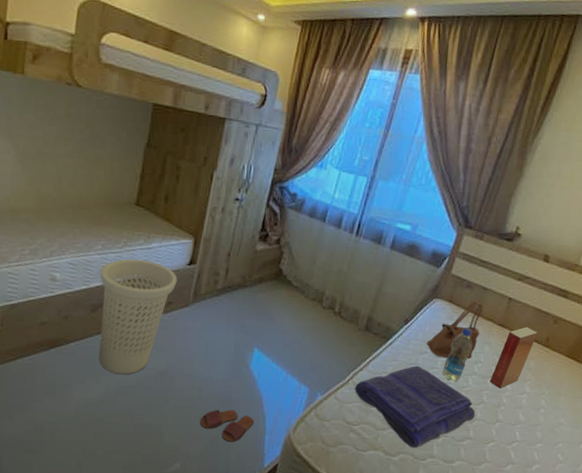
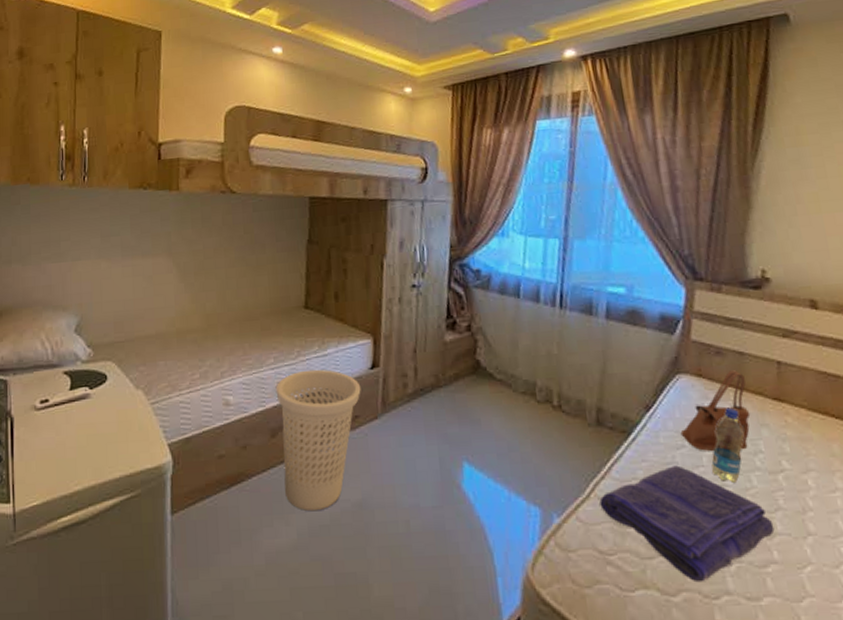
slippers: present [200,409,255,441] -> none [412,545,480,589]
book: present [490,327,538,389] -> none [781,397,832,487]

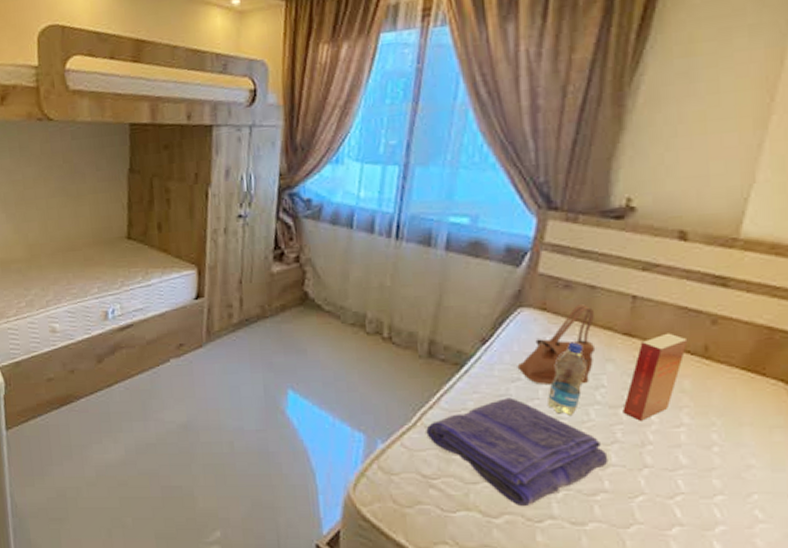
laundry basket: present [275,369,361,512] -> none [100,299,186,431]
book: none [781,397,832,487] -> present [622,333,688,421]

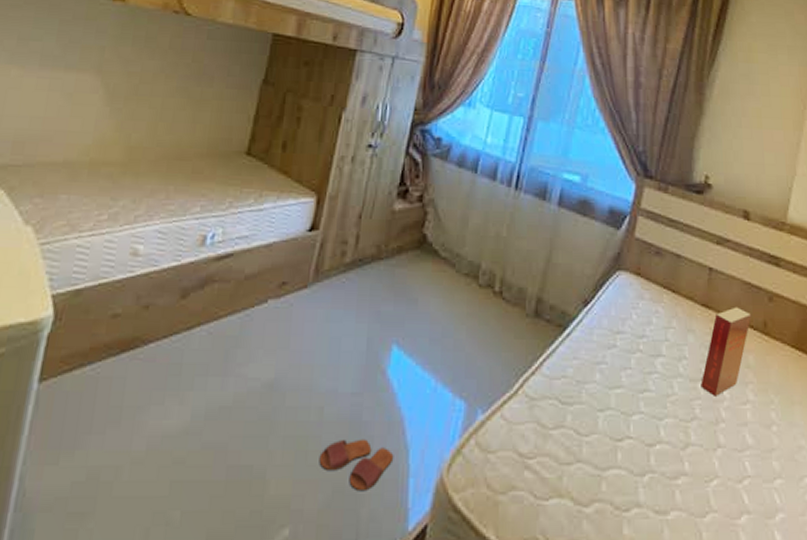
slippers: none [236,465,302,504] -> present [319,439,394,490]
towel: present [426,397,609,507] -> none [527,365,689,493]
handbag: present [517,304,596,384] -> none [613,272,680,355]
bottle: present [548,342,587,415] -> none [639,310,672,388]

